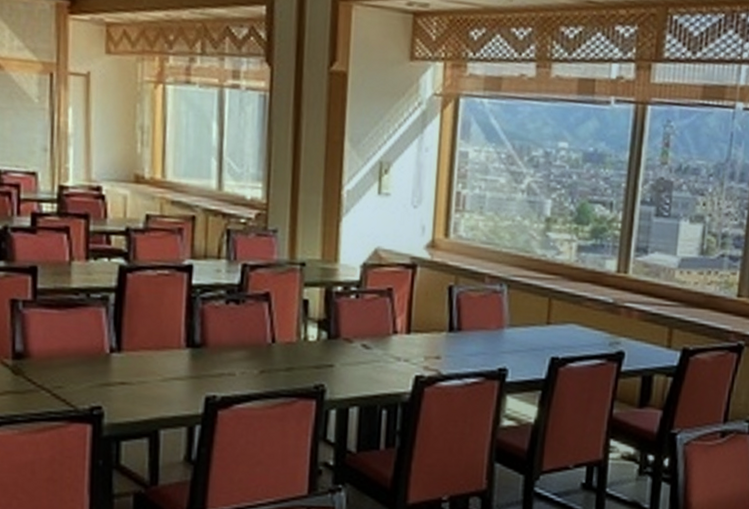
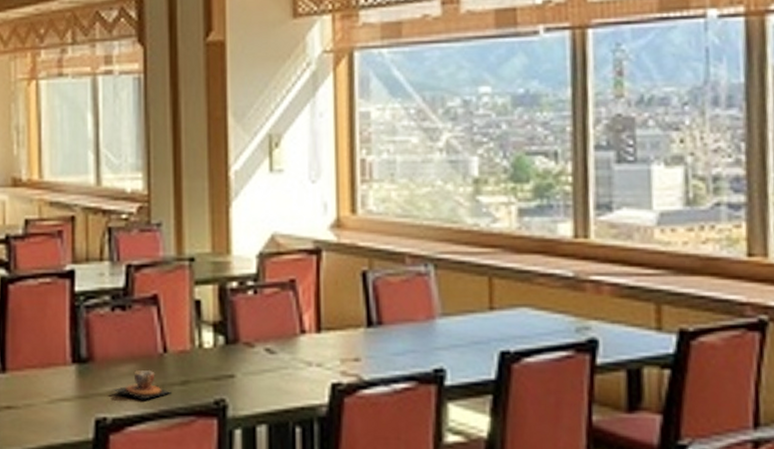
teacup: none [222,357,277,382] -> present [112,370,171,400]

